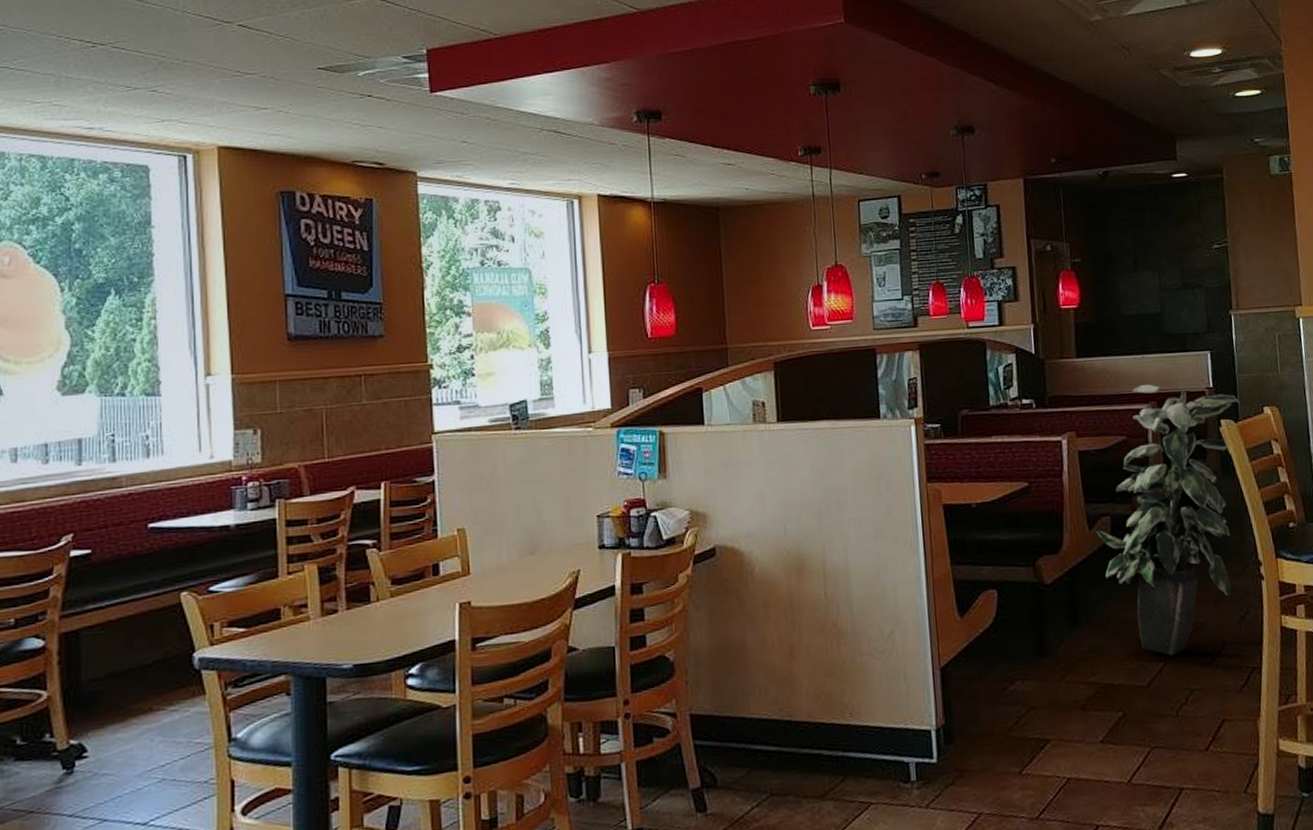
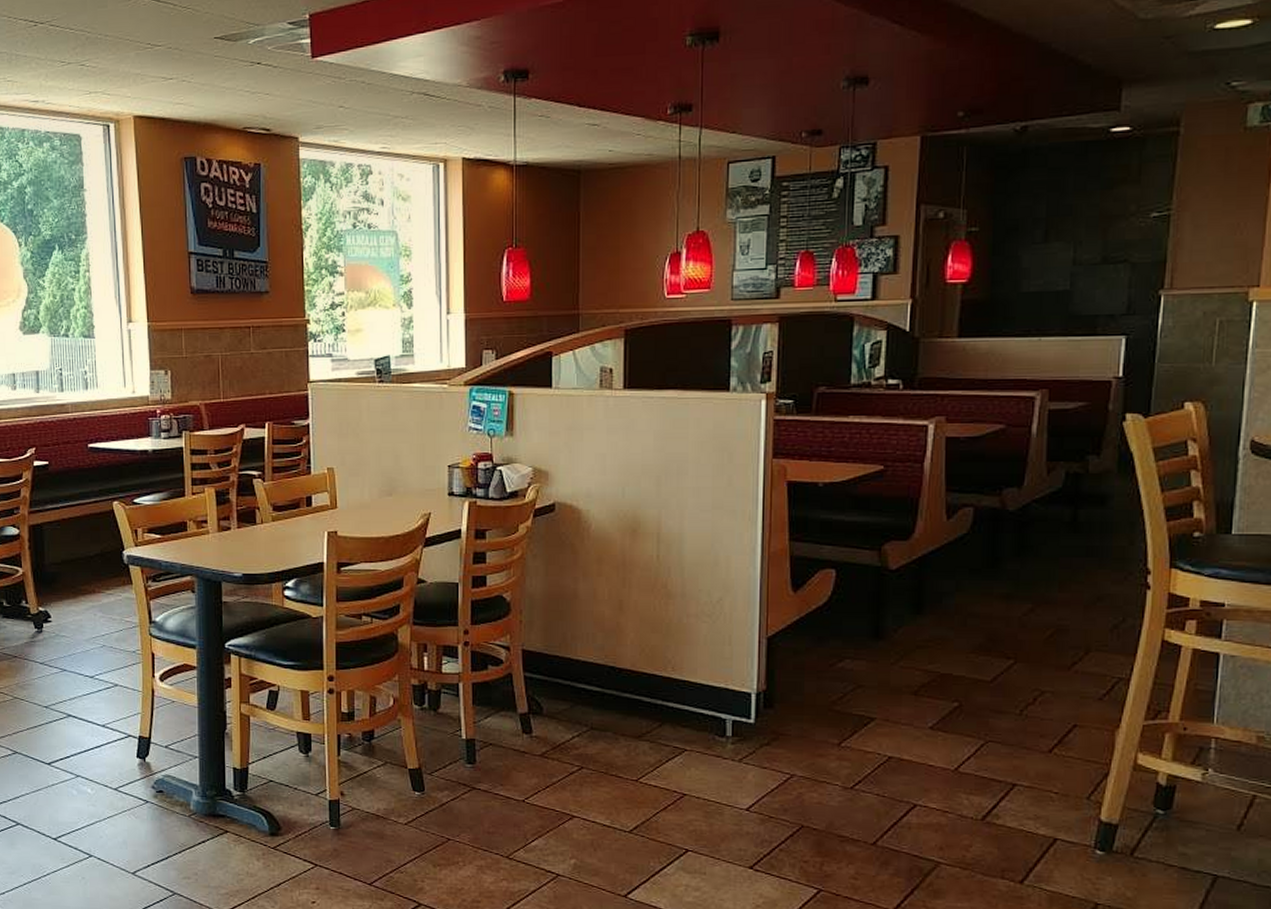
indoor plant: present [1096,384,1241,656] -> none [954,369,1155,655]

